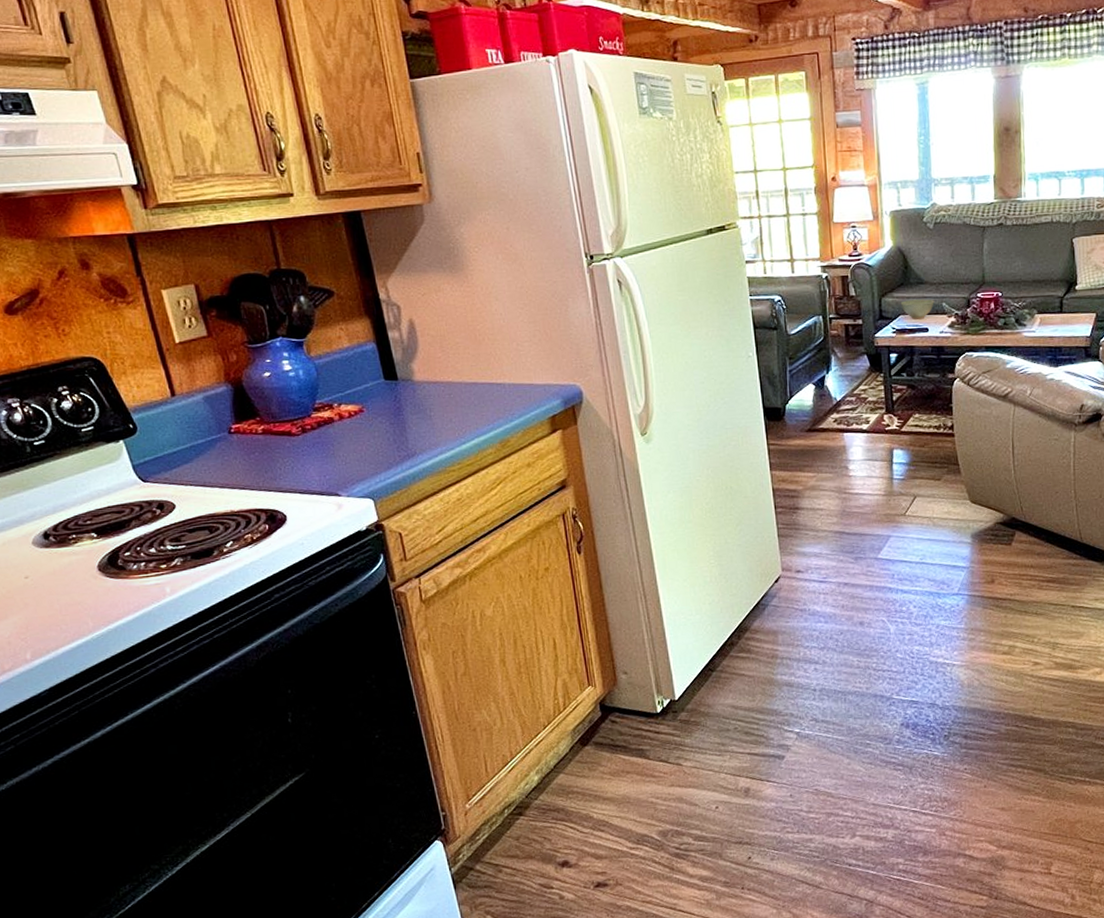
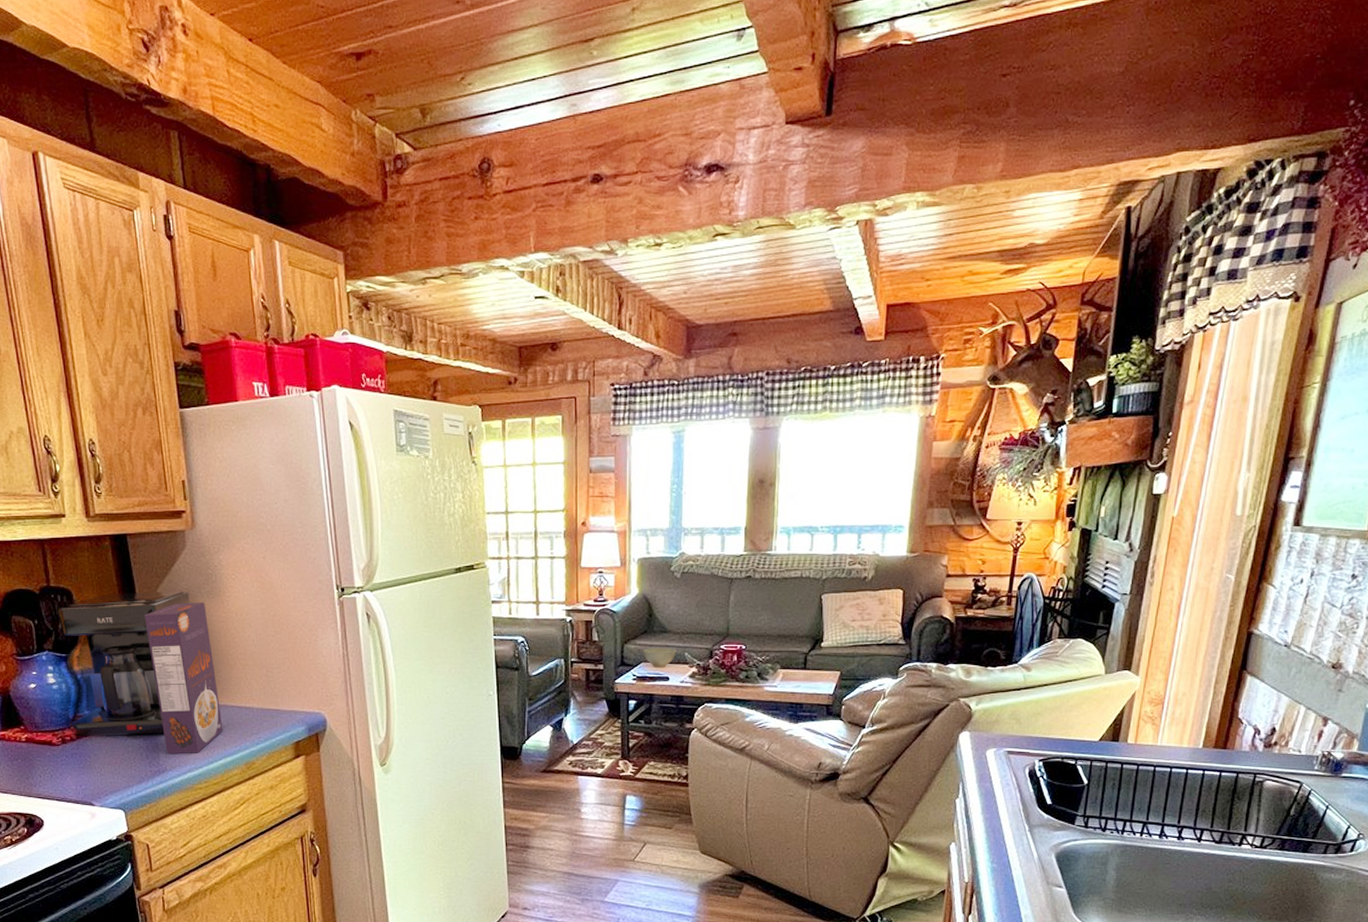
coffee maker: none [289,267,433,424] -> present [57,591,191,736]
cereal box: none [383,277,475,438] -> present [144,602,223,755]

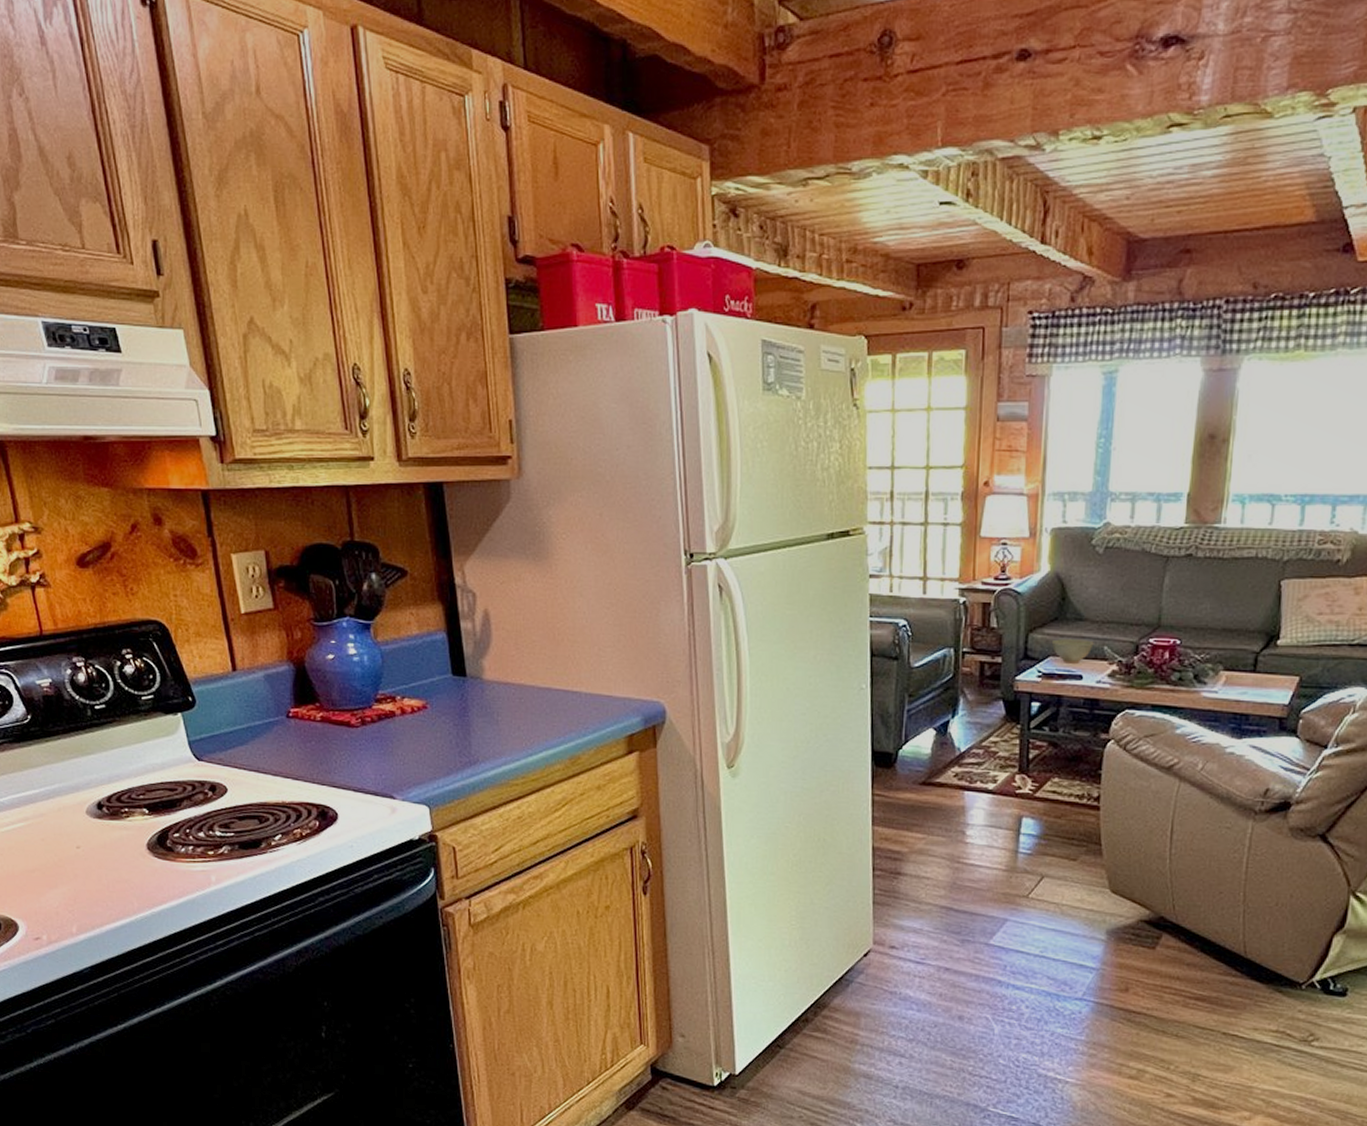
coffee maker: present [57,591,191,736] -> none [361,550,513,719]
cereal box: present [144,602,223,755] -> none [459,565,546,744]

